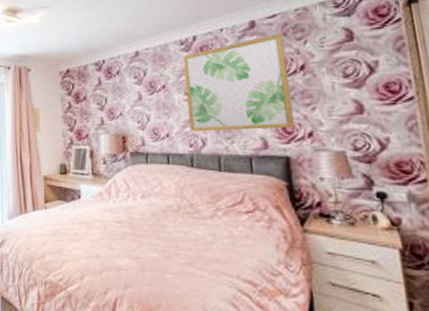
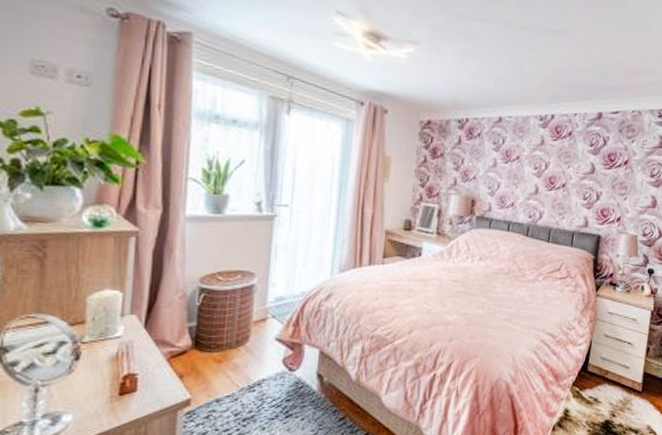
wall art: present [183,33,294,131] -> none [532,128,619,212]

